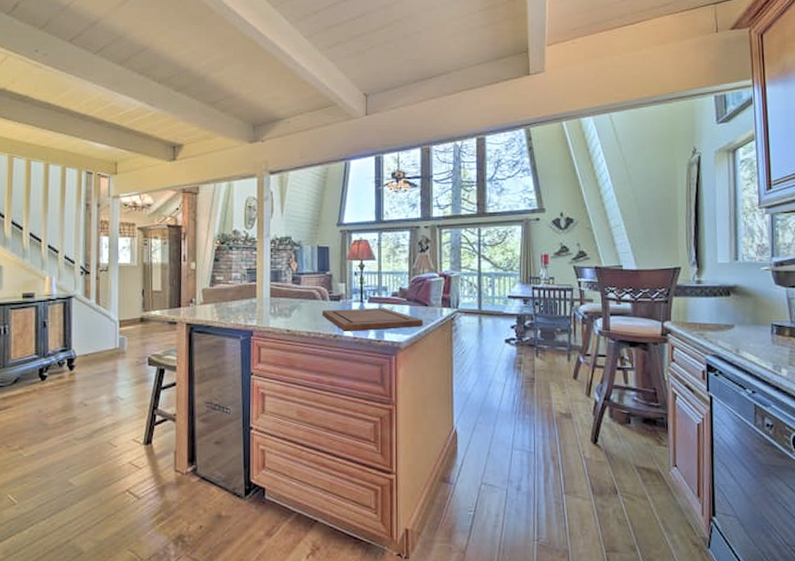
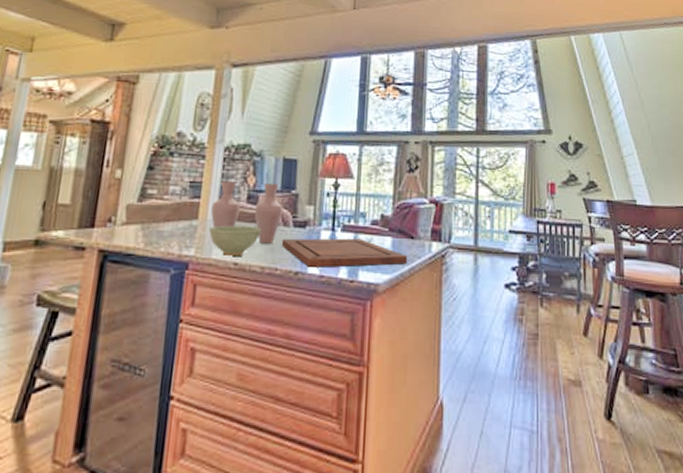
vase: none [265,267,321,314] -> present [210,181,284,244]
bowl: none [265,301,306,325] -> present [208,225,262,257]

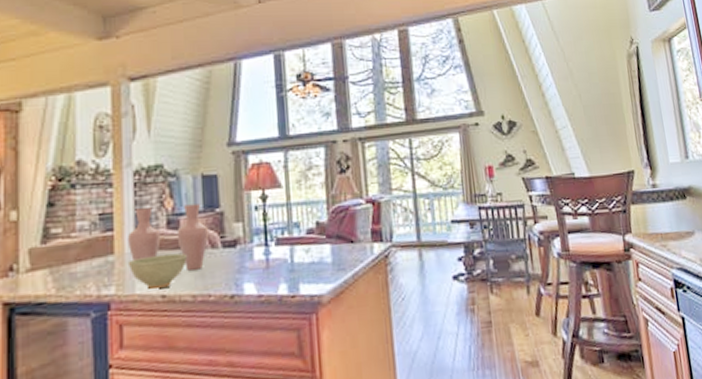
cutting board: present [281,238,408,268] -> none [211,250,350,288]

